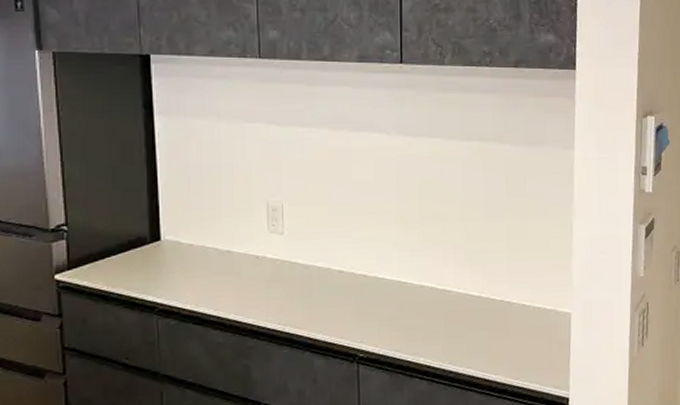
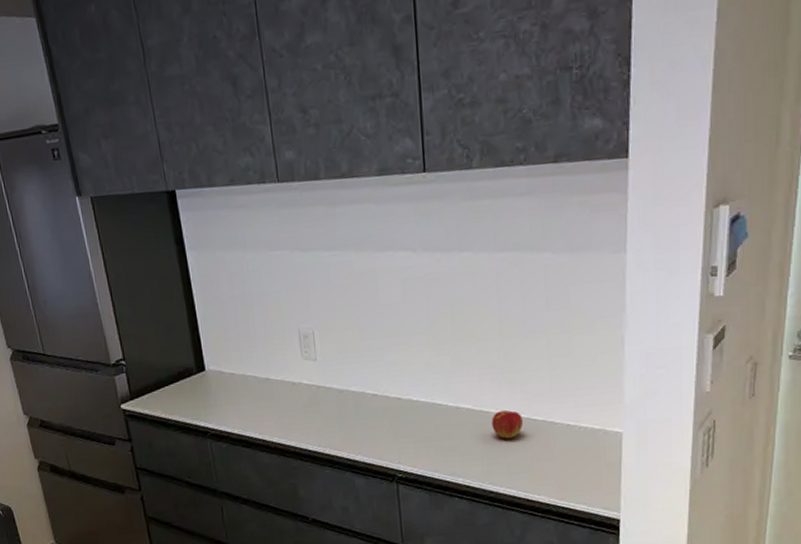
apple: none [453,290,483,318] -> present [491,410,524,439]

